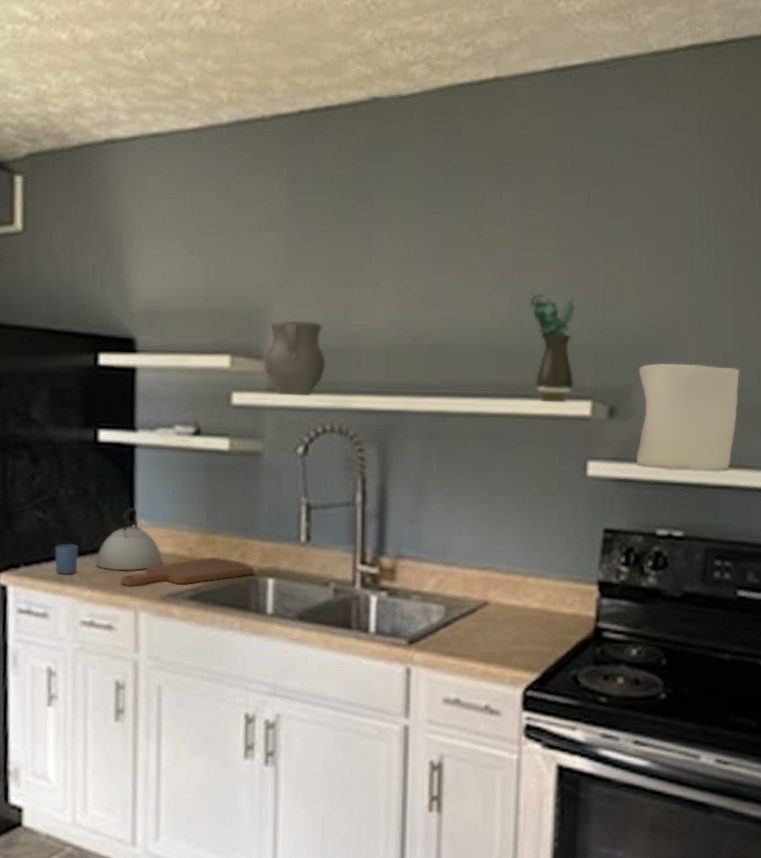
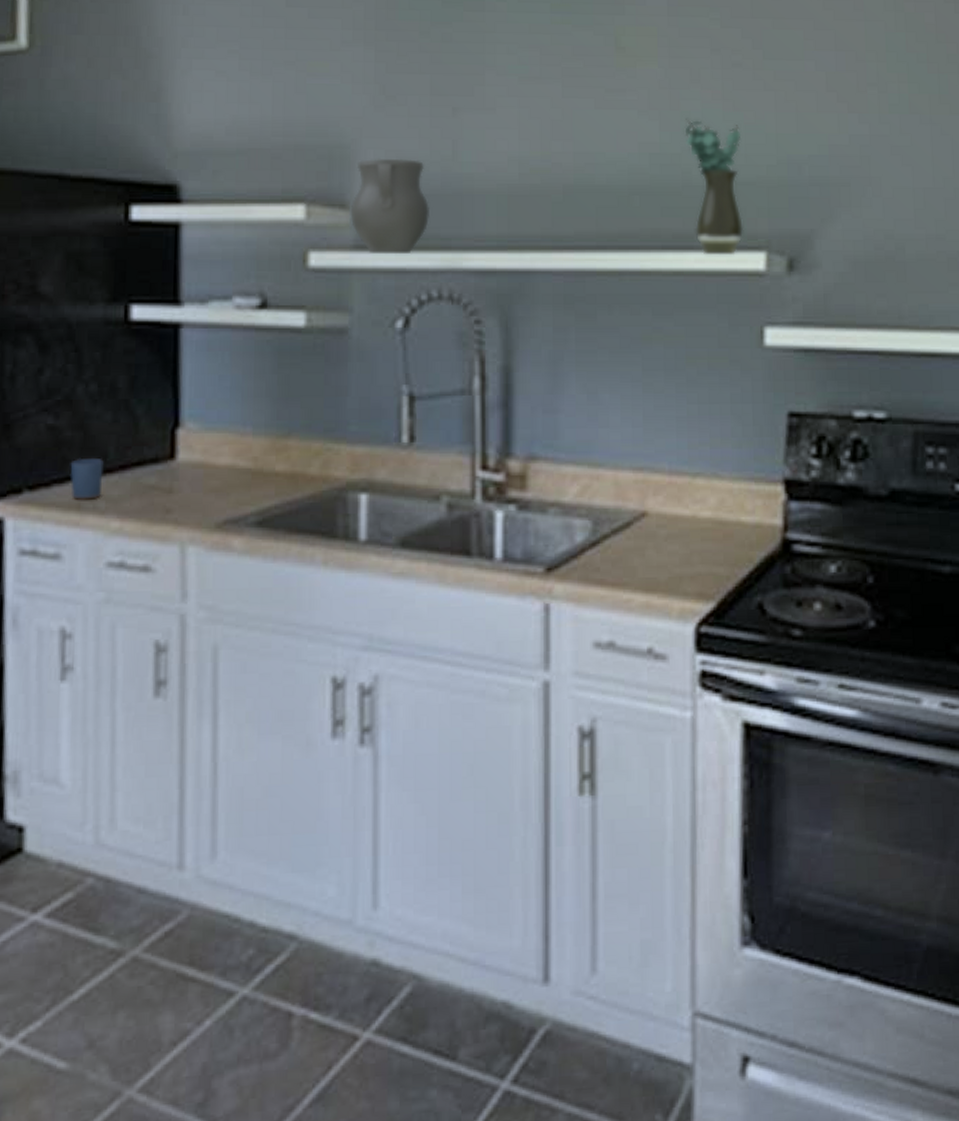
kettle: present [96,507,163,571] -> none [127,406,218,492]
cutting board: present [121,557,255,587] -> none [161,468,342,513]
ceramic pot: present [637,363,740,470] -> none [822,202,944,335]

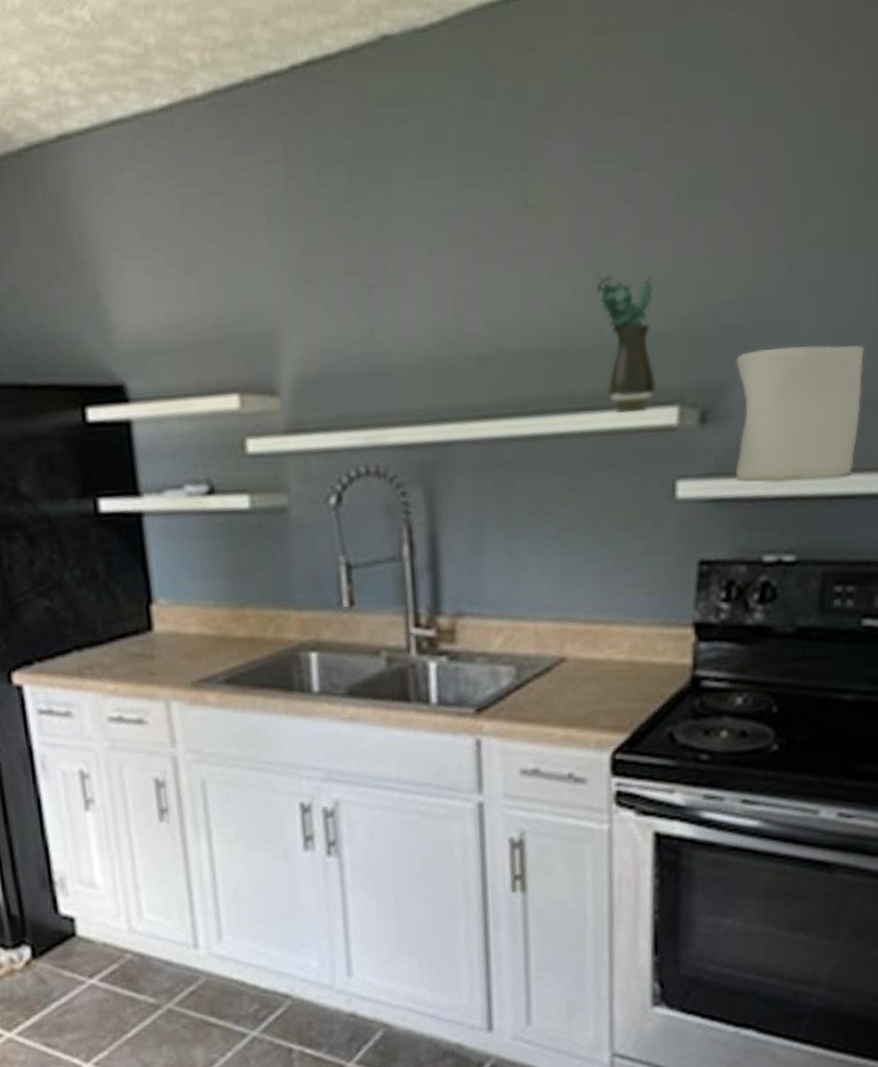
mug: present [69,458,104,500] -> none [67,633,96,668]
ceramic jug: present [351,158,429,253] -> none [280,342,353,436]
ceramic pot: none [822,202,944,335] -> present [736,344,864,482]

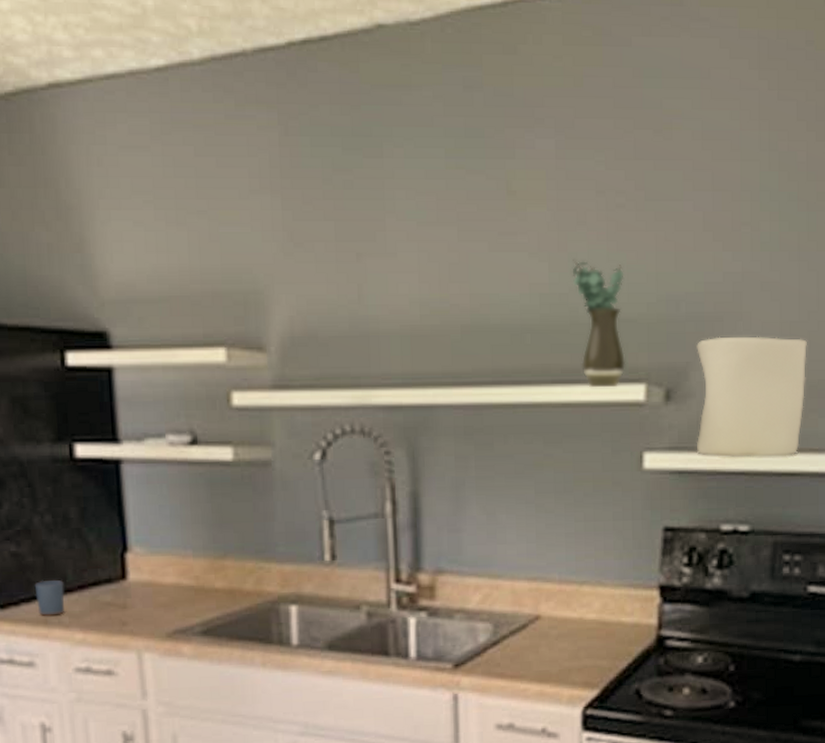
mug: none [67,633,96,668] -> present [34,580,65,616]

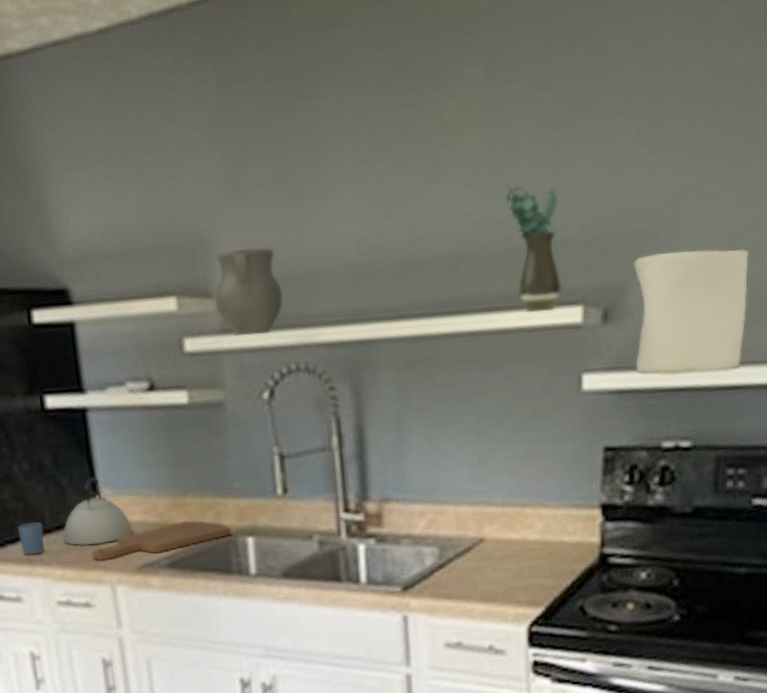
kettle: none [86,533,166,608] -> present [63,476,134,546]
cutting board: none [118,584,274,625] -> present [92,520,232,561]
ceramic jug: none [268,302,340,392] -> present [215,248,283,336]

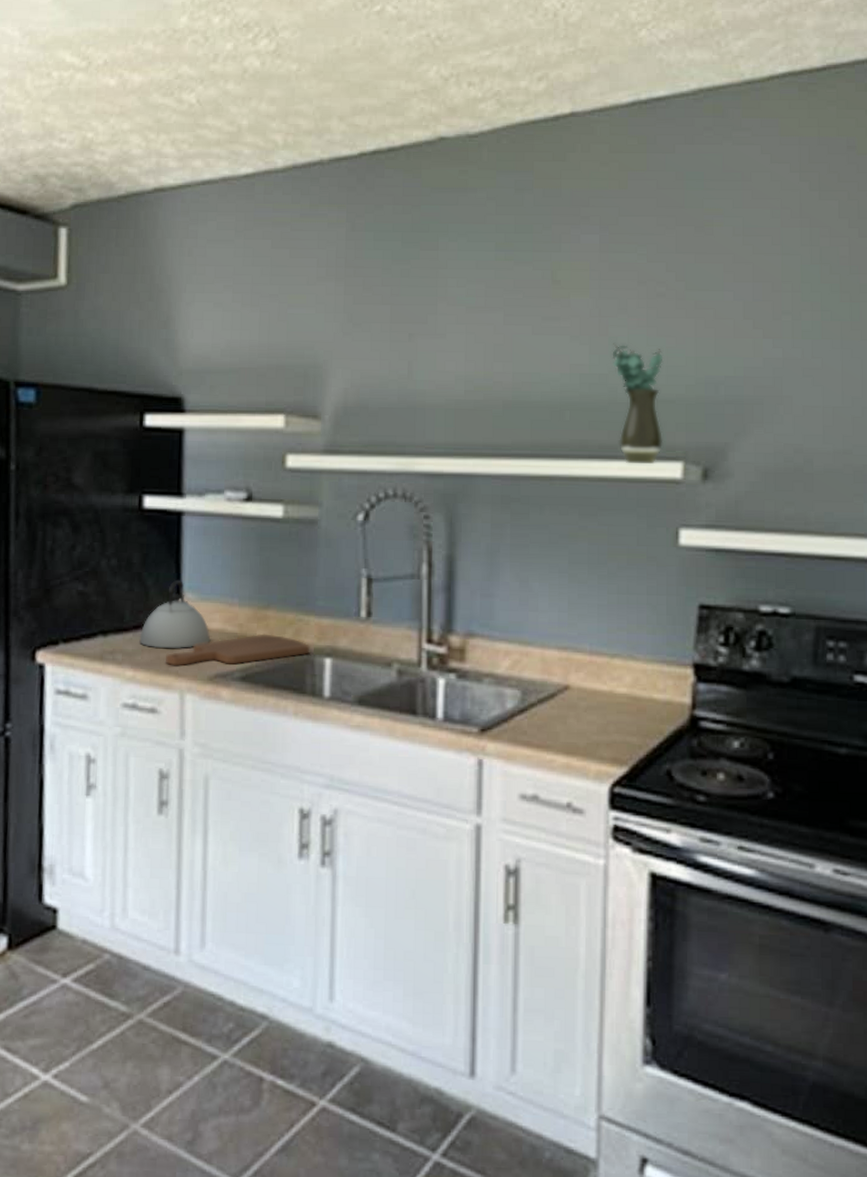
mug: present [17,522,45,555] -> none [95,618,121,652]
ceramic jug: present [215,248,283,336] -> none [322,376,388,457]
ceramic pot: present [634,248,749,374] -> none [735,419,851,539]

